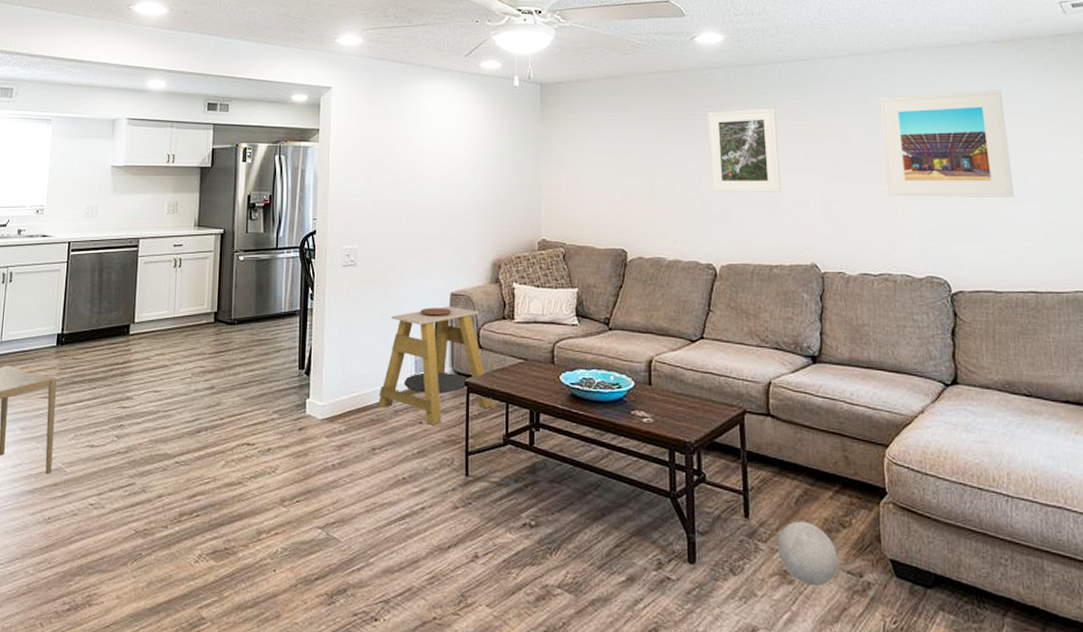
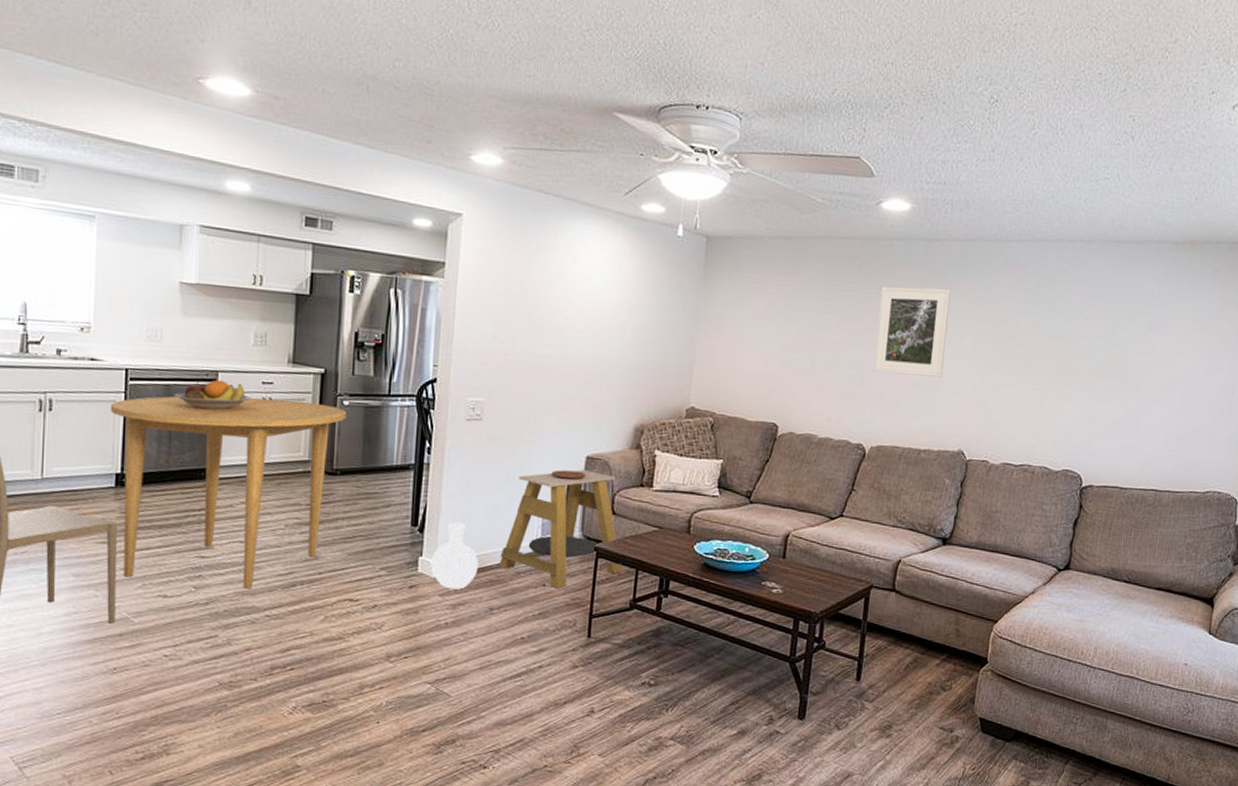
dining table: none [55,259,242,437] -> present [110,396,347,589]
fruit bowl: none [105,245,165,273] -> present [174,379,252,411]
vase: none [317,363,360,430] -> present [430,522,479,590]
ball: present [778,521,839,587] -> none [882,684,935,740]
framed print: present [879,90,1014,197] -> none [1044,289,1170,400]

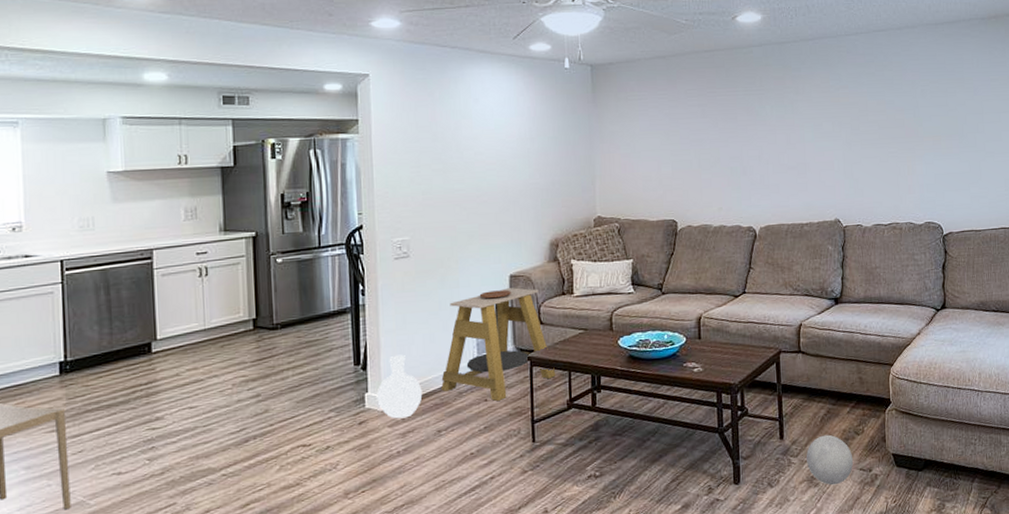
dining table: present [110,396,347,589] -> none [48,265,281,462]
fruit bowl: present [174,379,252,411] -> none [111,257,188,288]
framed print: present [873,286,951,377] -> none [748,82,812,162]
ball: none [882,684,935,740] -> present [806,434,854,486]

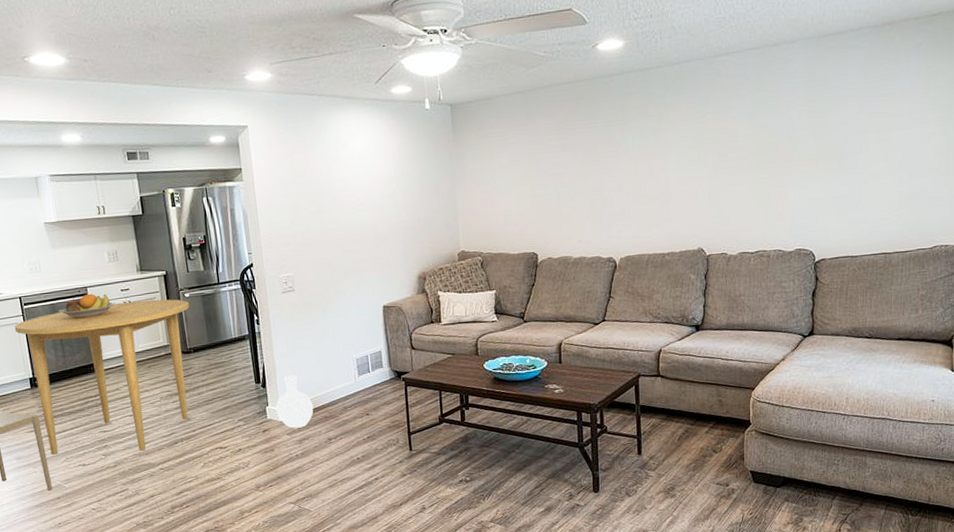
dining table: none [48,265,281,462] -> present [14,299,190,455]
fruit bowl: none [111,257,188,288] -> present [58,293,116,319]
side table: present [441,287,556,402] -> none [328,317,428,416]
ball: present [806,434,854,486] -> none [664,452,711,497]

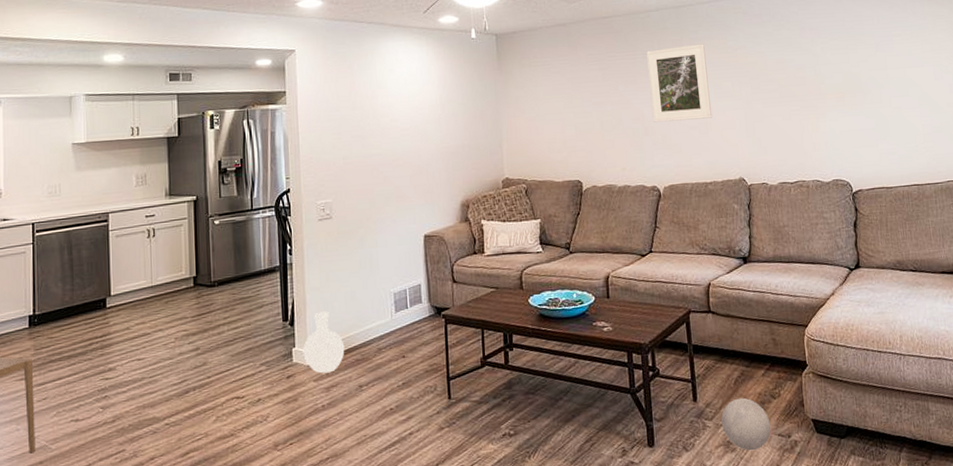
dining table: present [14,299,190,455] -> none [21,226,219,408]
fruit bowl: present [58,293,116,319] -> none [74,219,138,248]
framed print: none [608,109,675,194] -> present [646,43,713,123]
ball: none [664,452,711,497] -> present [721,397,771,451]

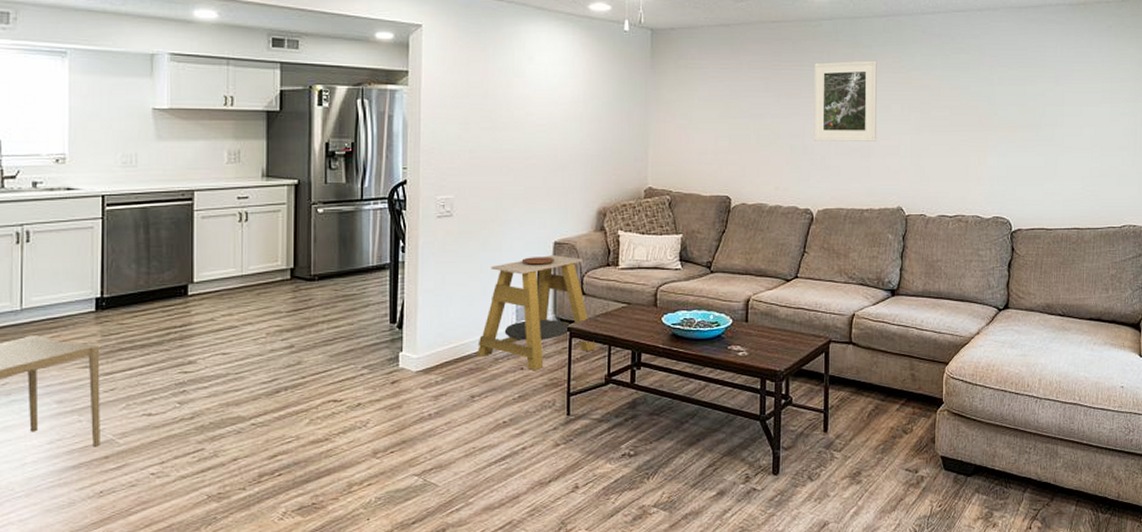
vase: present [303,311,345,374] -> none [411,315,458,381]
side table: none [362,247,470,358] -> present [477,255,596,371]
ball: present [721,397,771,451] -> none [850,431,900,484]

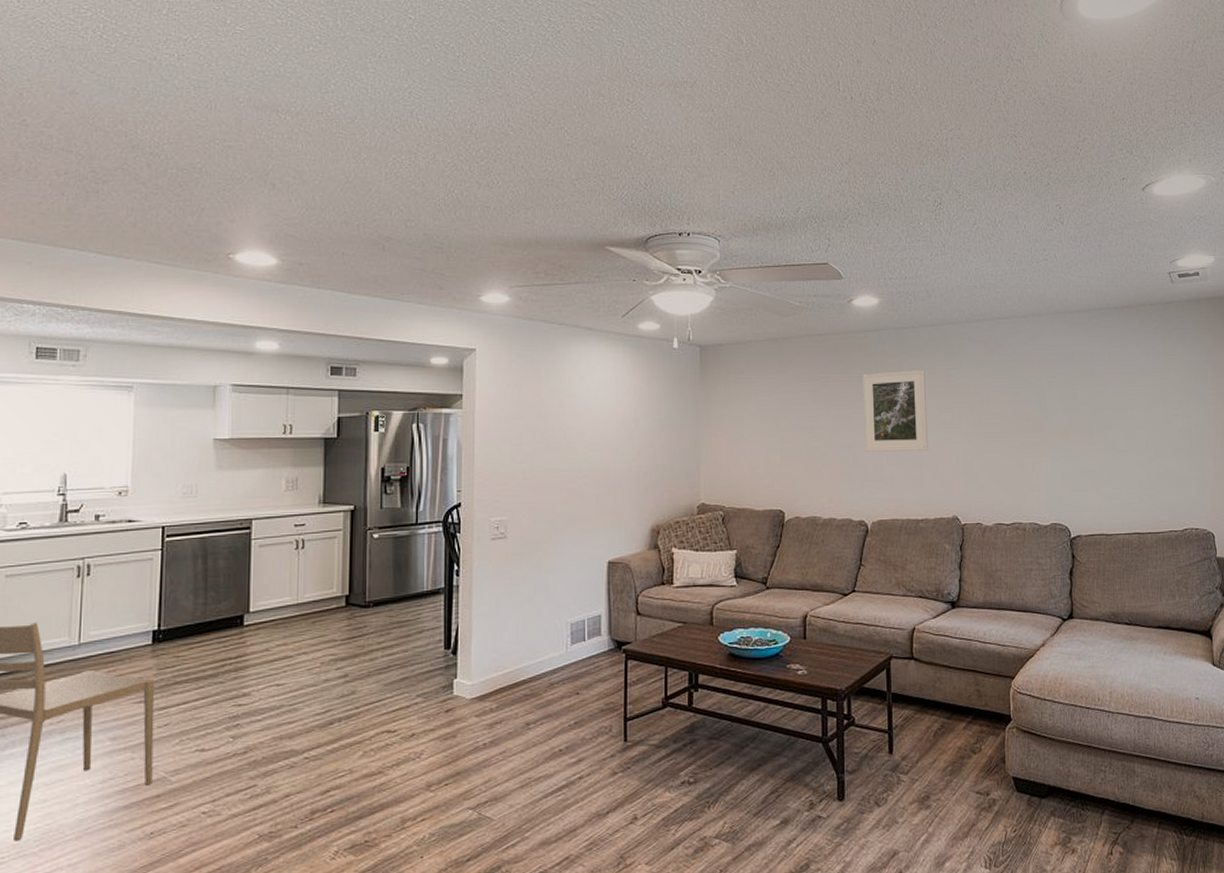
side table: present [477,255,596,371] -> none [532,575,652,696]

